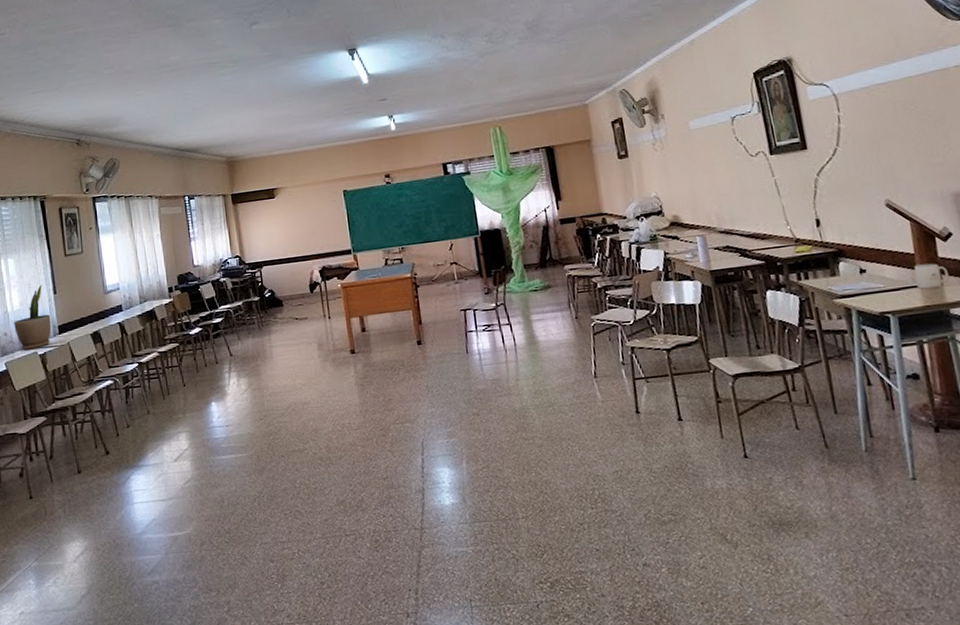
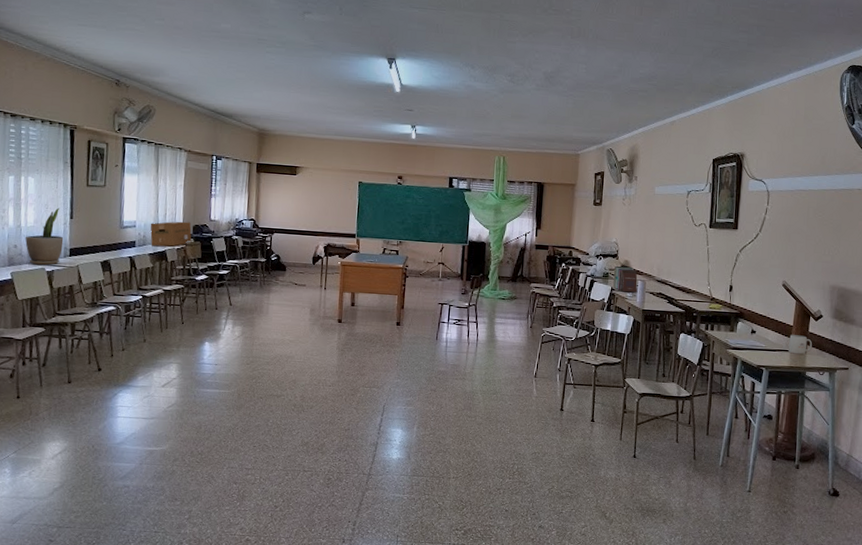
box: none [133,272,179,307] -> present [150,221,192,247]
books: none [661,221,697,254] -> present [612,265,638,293]

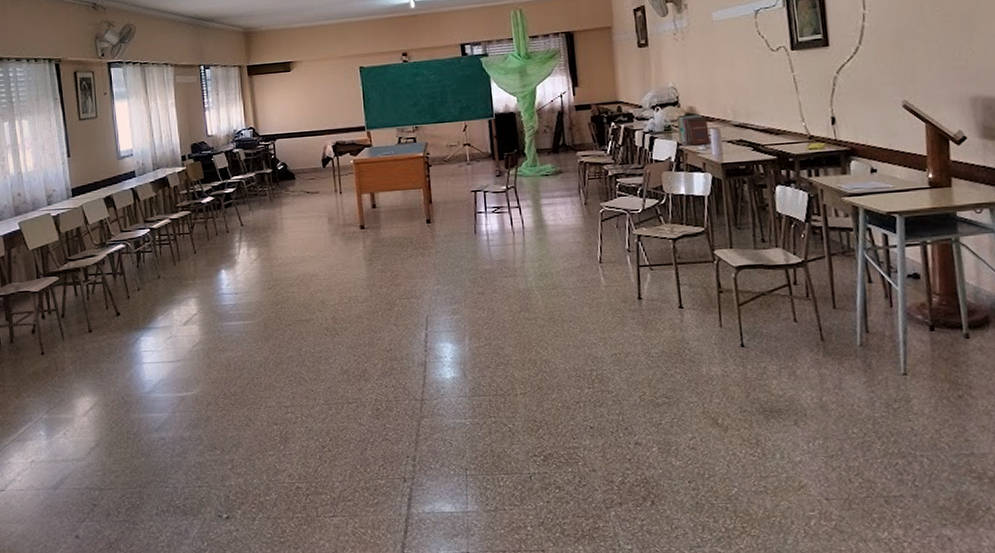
potted plant: present [25,207,64,265] -> none [27,147,65,211]
box: present [150,221,192,247] -> none [147,141,192,174]
mug: present [788,335,812,356] -> none [924,166,959,193]

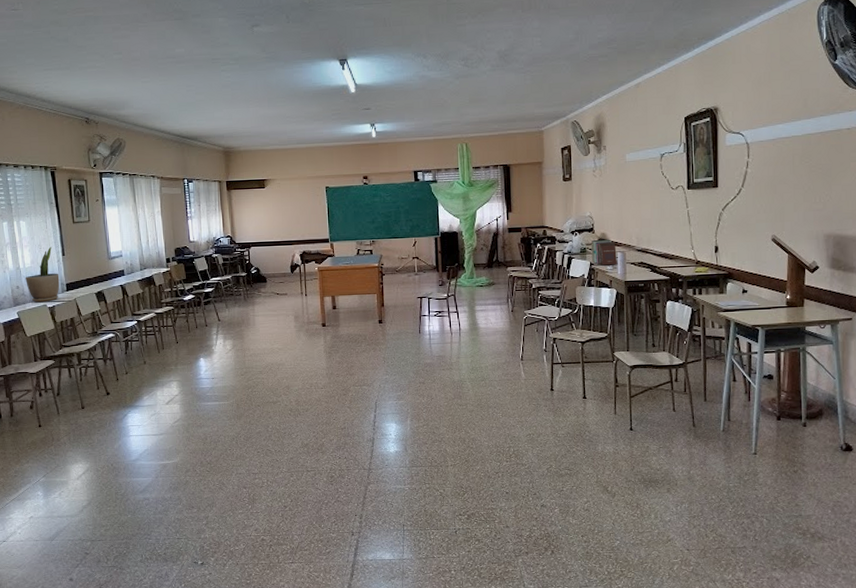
potted plant: none [27,147,65,211] -> present [25,246,60,303]

